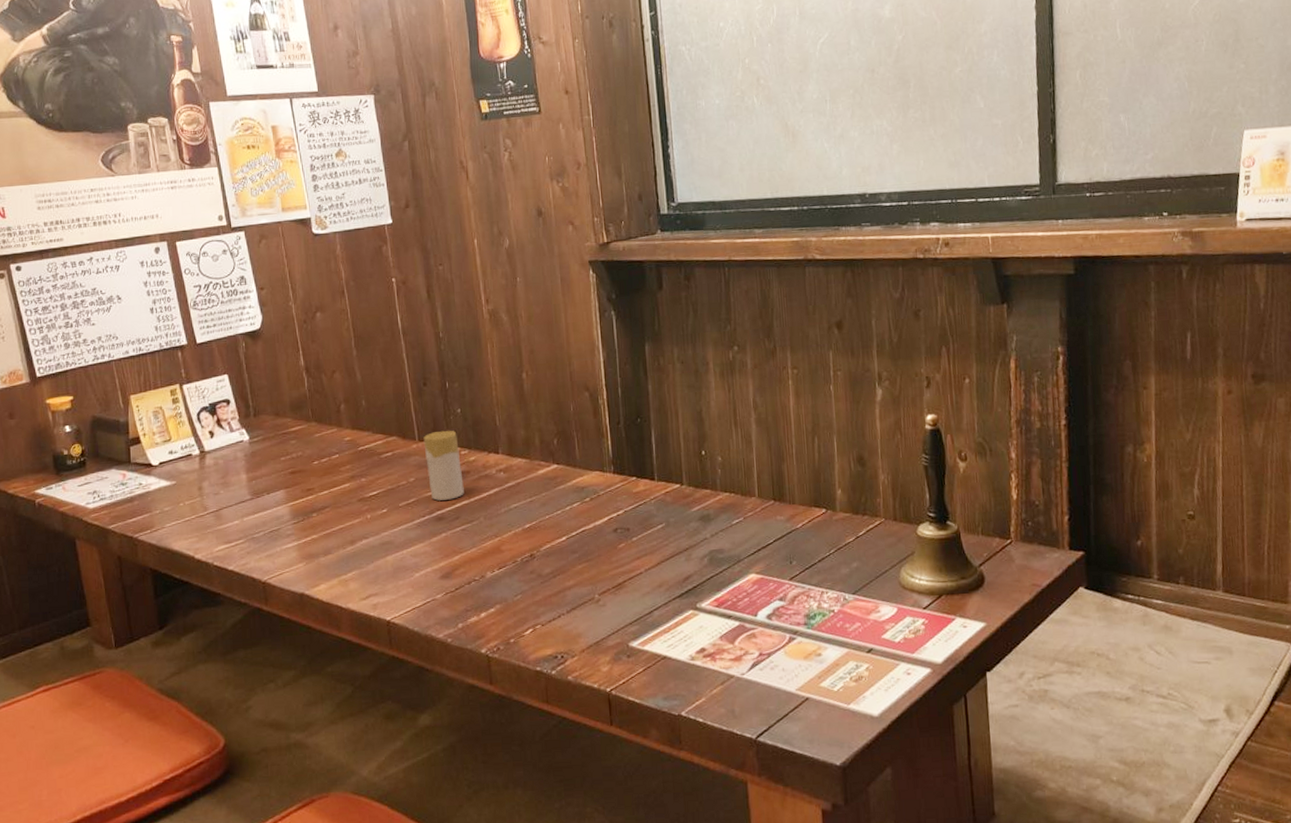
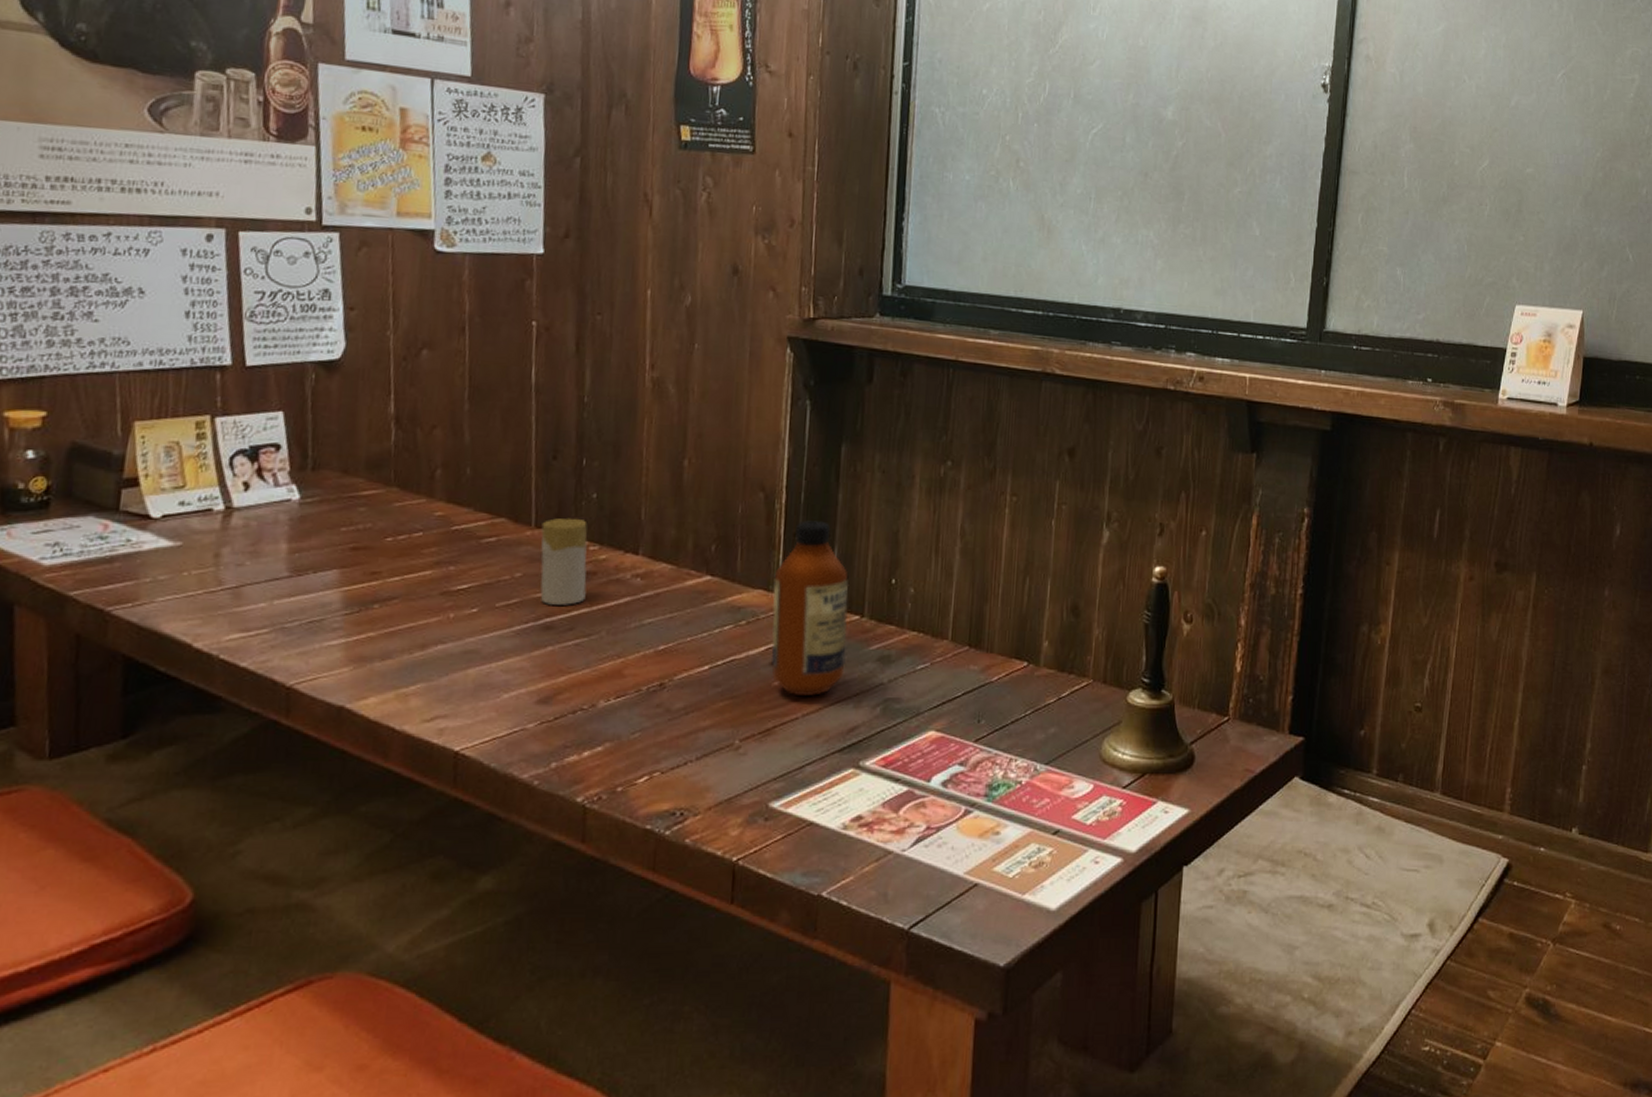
bottle: none [606,410,674,554] -> present [770,520,849,696]

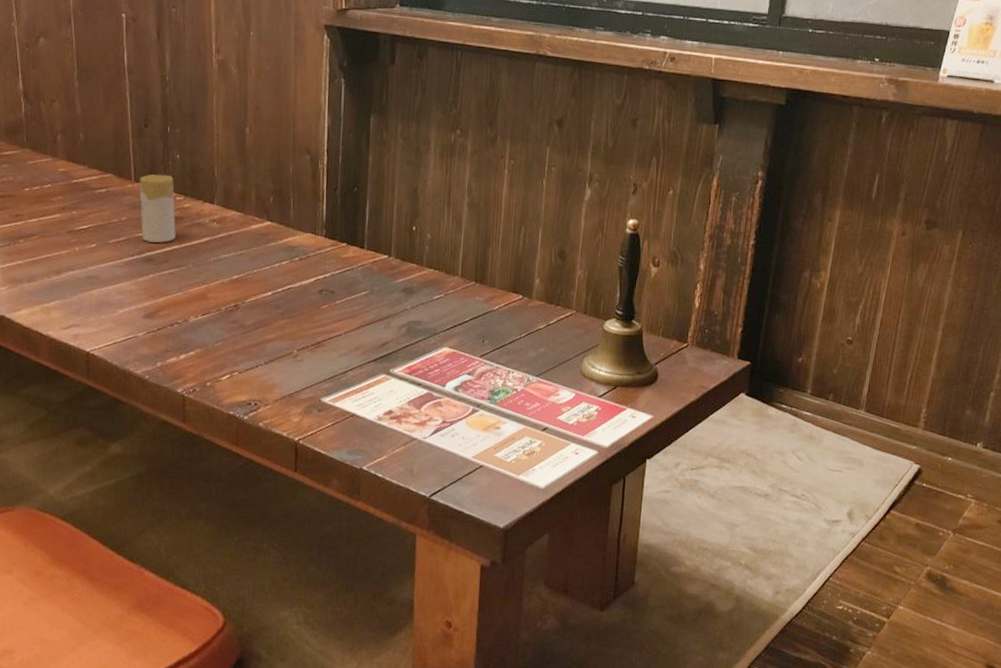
bottle: present [770,520,849,696] -> none [318,178,379,318]

